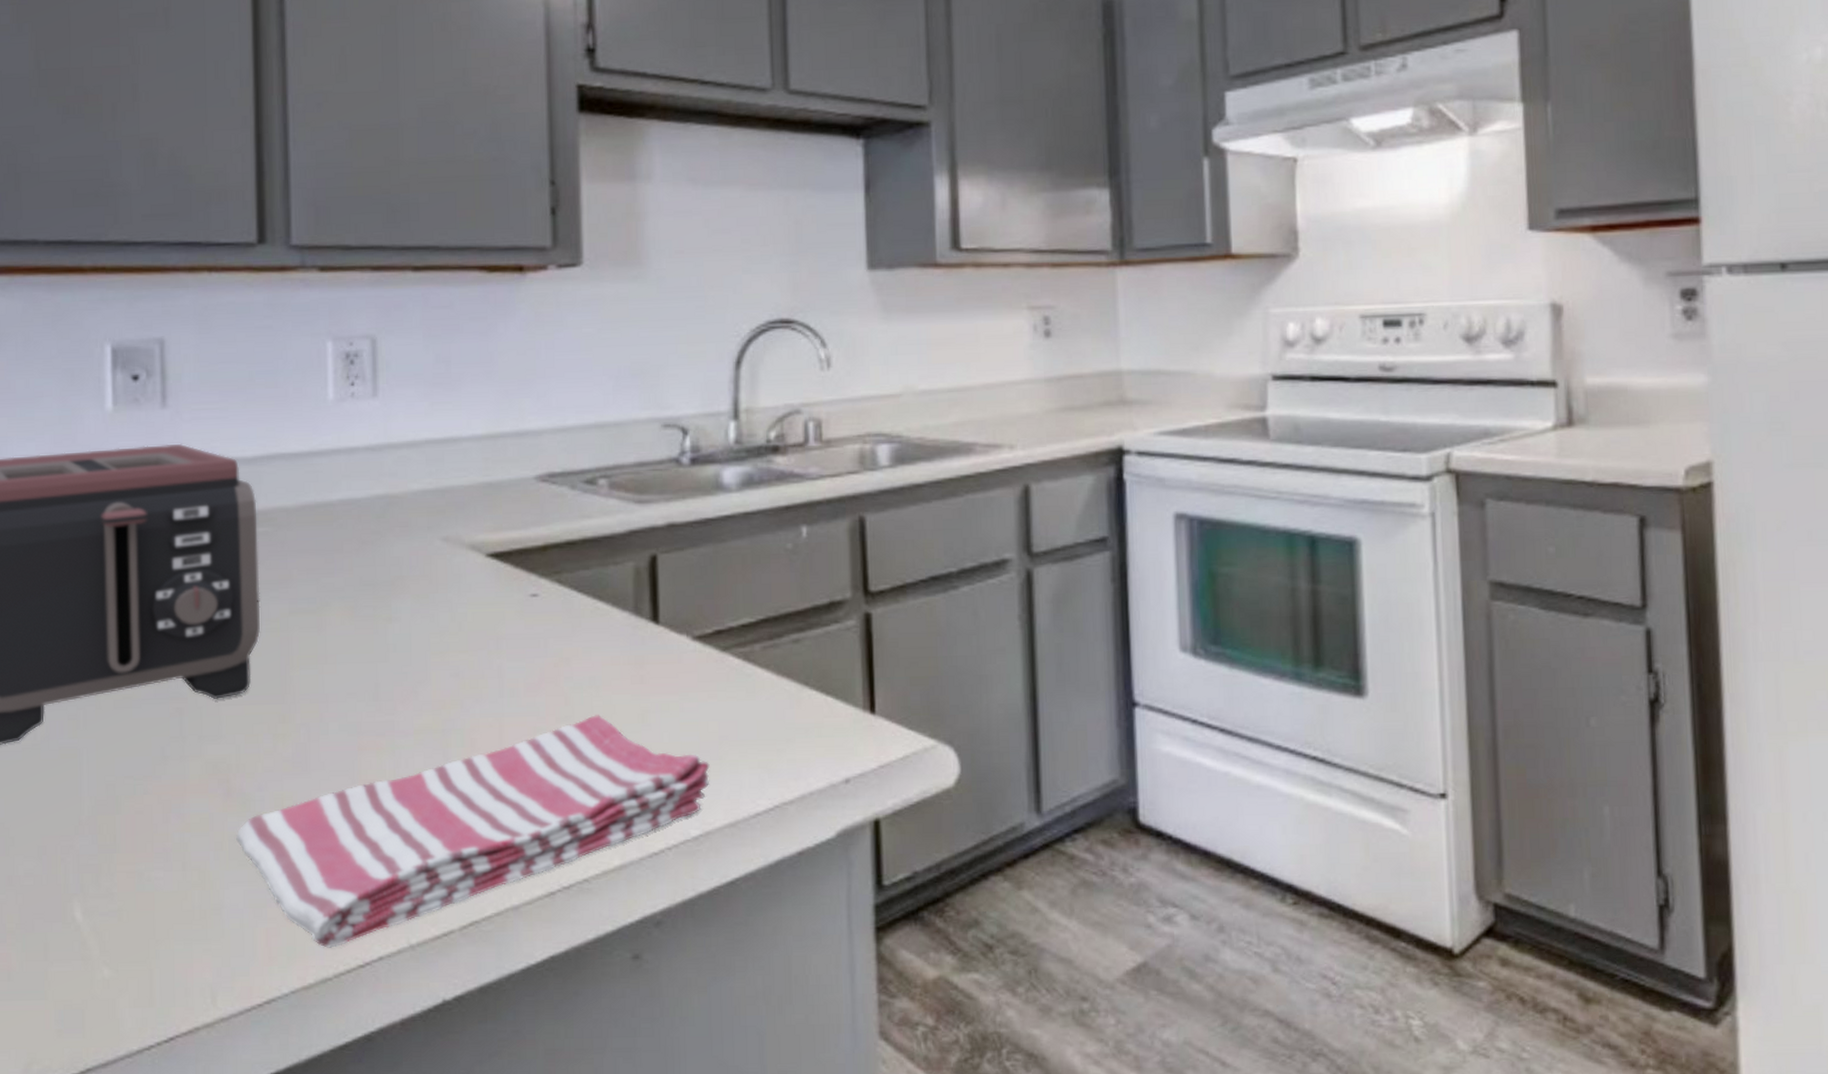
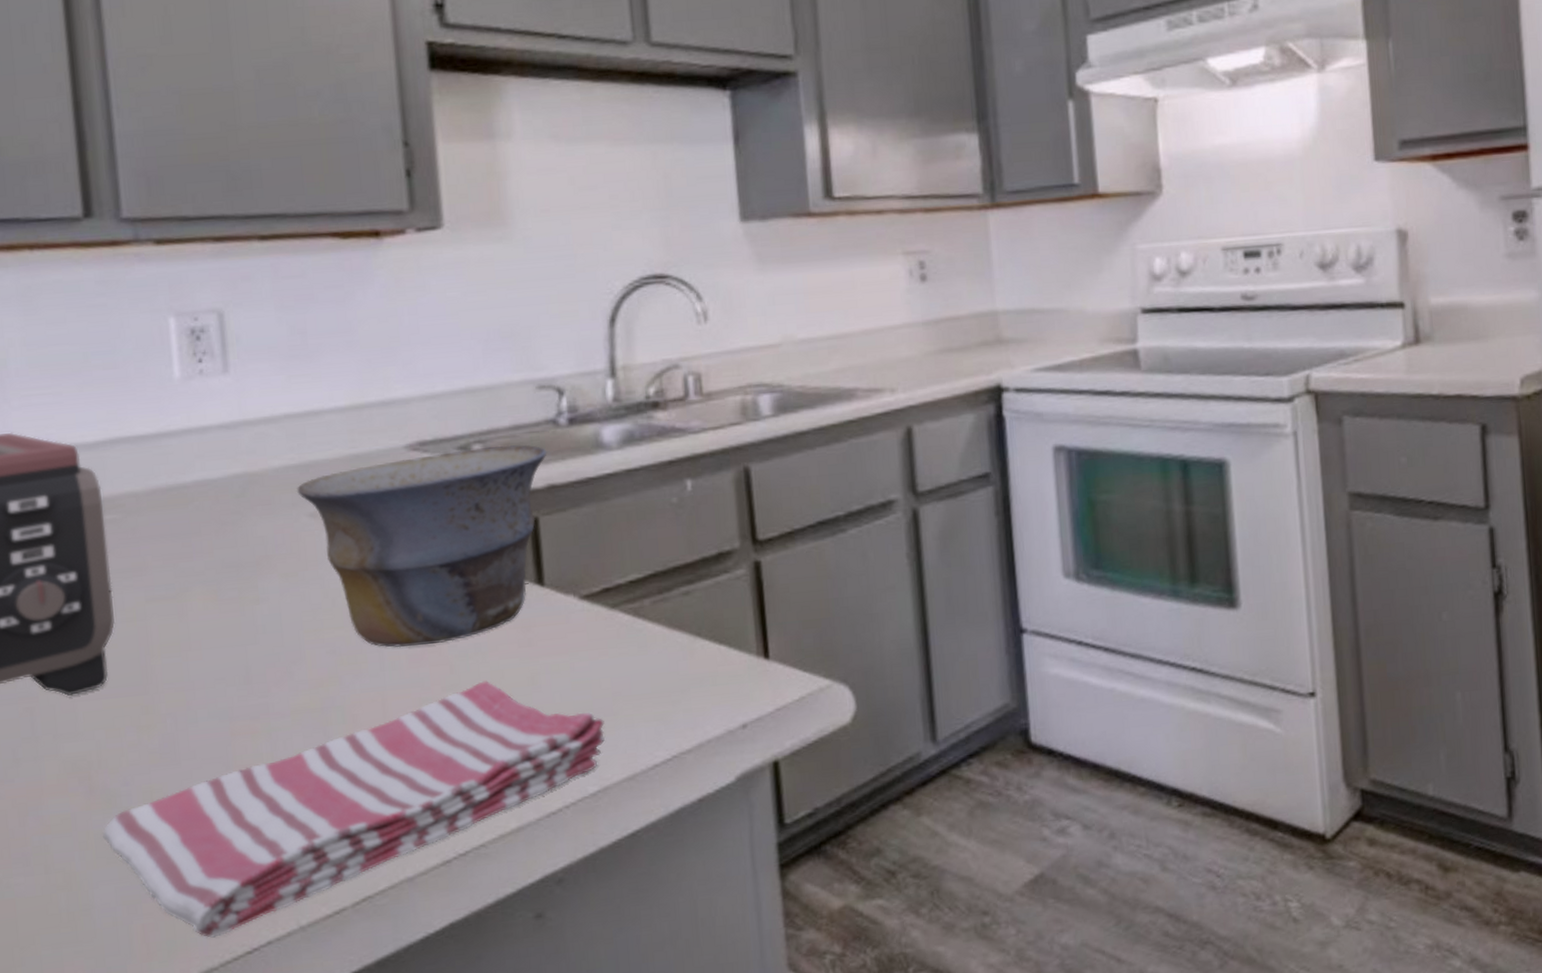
bowl: none [432,481,669,676] -> present [296,444,547,648]

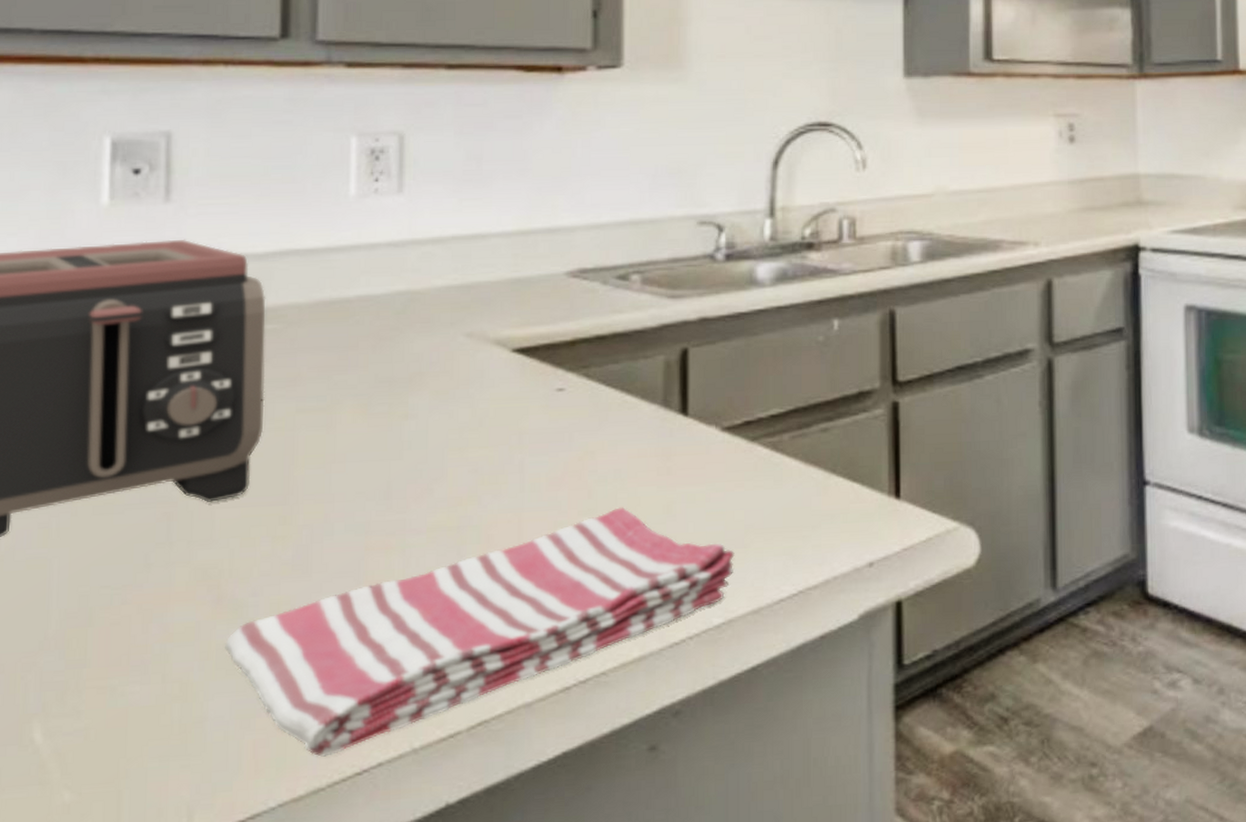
bowl: present [296,444,547,648] -> none [455,277,702,470]

